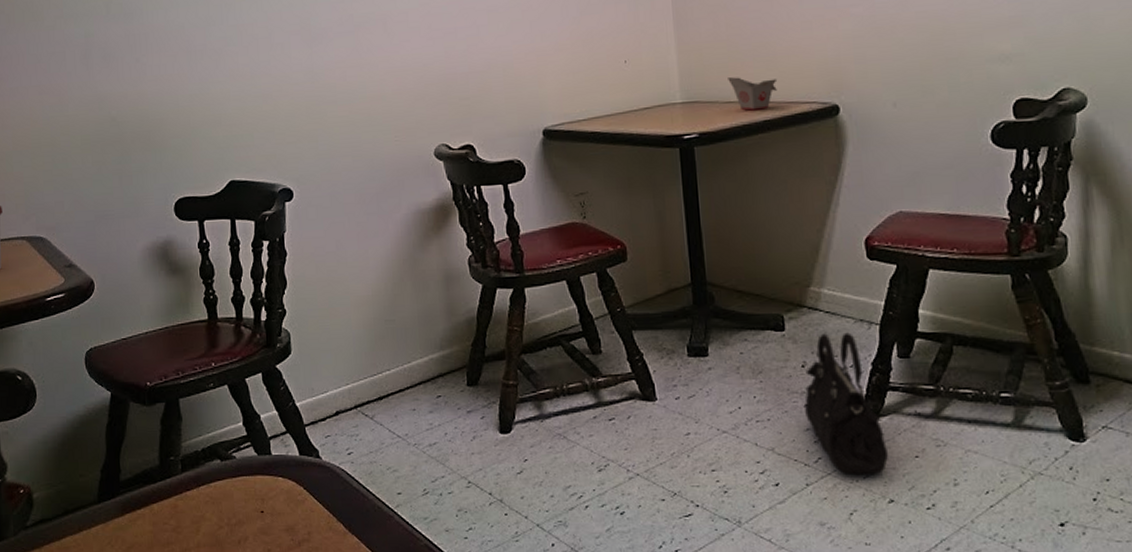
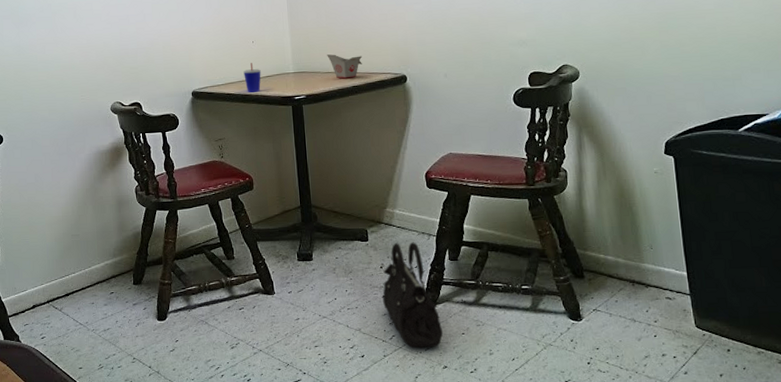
beverage cup: none [613,90,637,130] -> present [243,63,261,92]

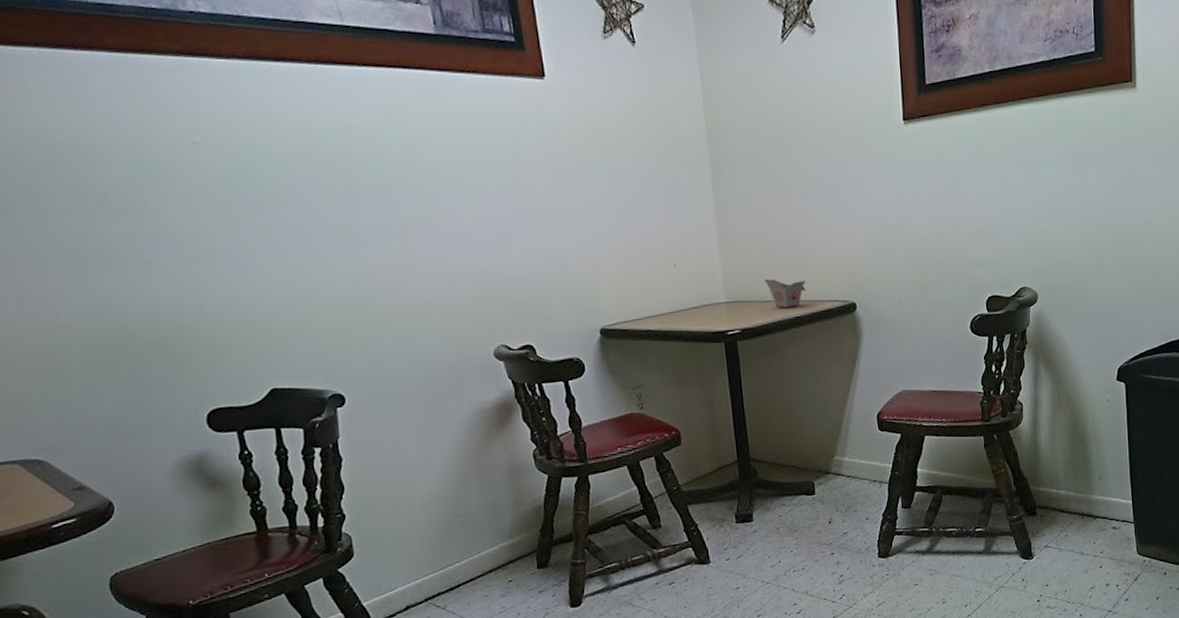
beverage cup: present [243,63,261,92] -> none [664,291,687,328]
shoulder bag: present [382,242,444,348] -> none [831,491,896,606]

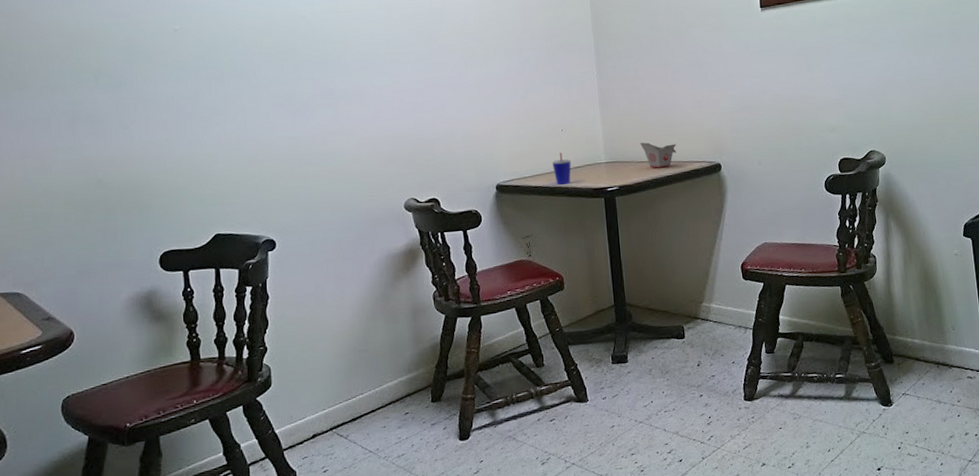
beverage cup: none [664,291,687,328] -> present [552,153,571,185]

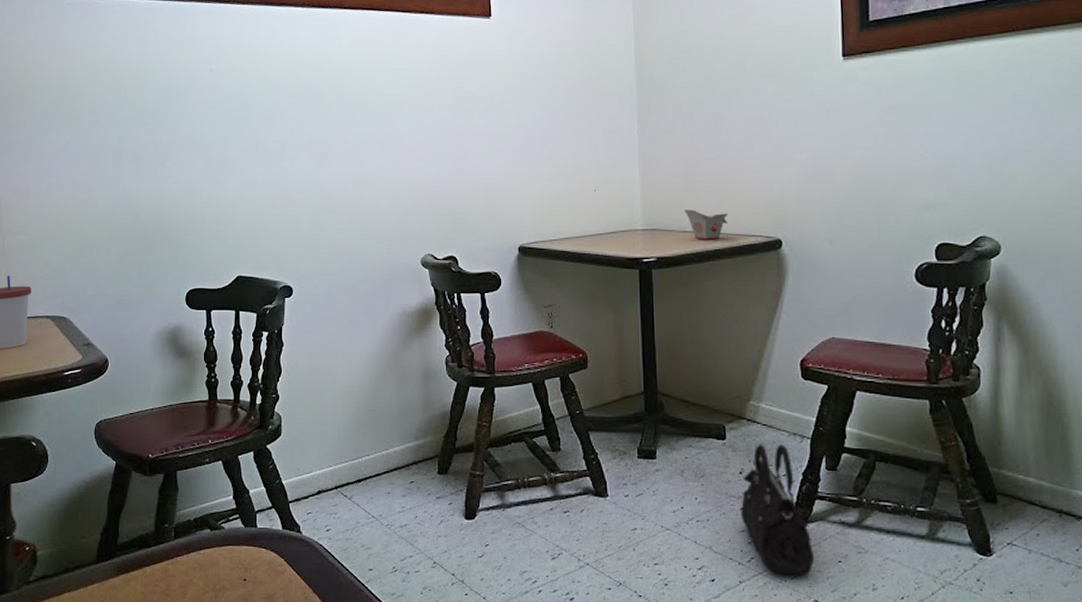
beverage cup: present [552,153,571,185] -> none [582,215,603,251]
shoulder bag: none [699,336,761,447] -> present [740,444,815,576]

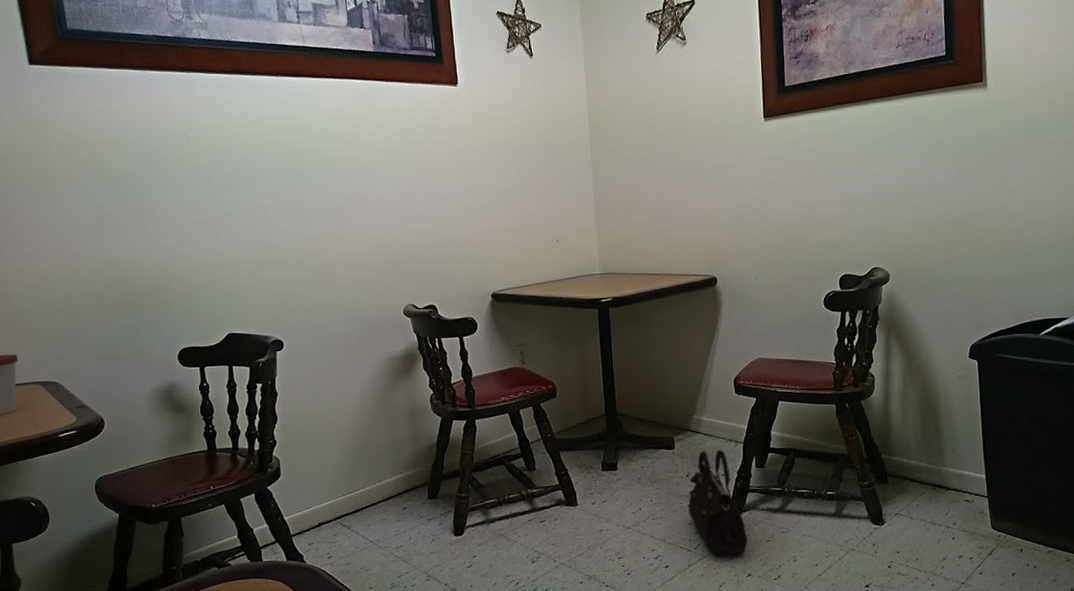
takeout container: present [684,210,729,240] -> none [635,254,672,281]

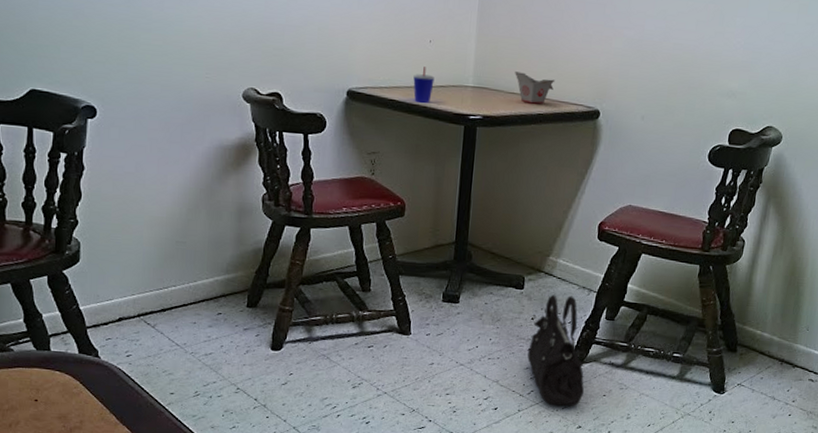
beverage cup: none [547,263,566,295] -> present [413,67,435,103]
takeout container: none [635,254,672,281] -> present [515,72,556,105]

